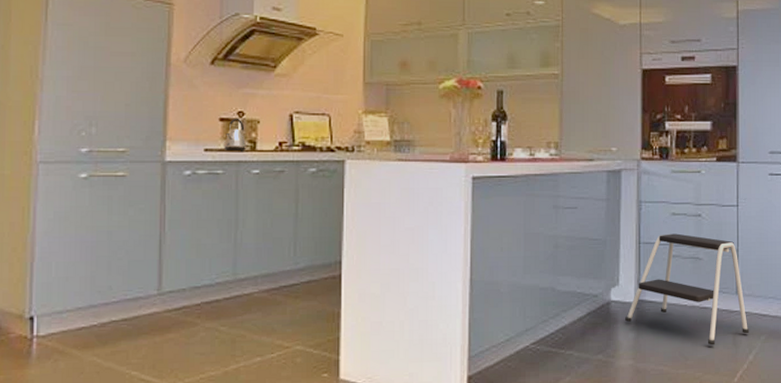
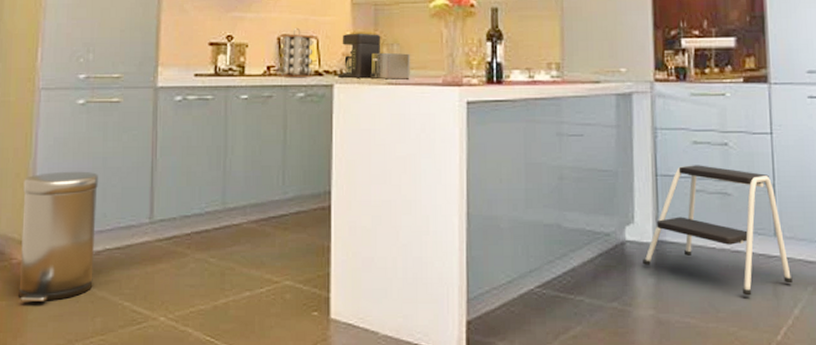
pedal bin: none [18,245,104,375] -> present [19,171,99,301]
kettle: present [223,118,247,153] -> none [212,42,236,78]
spice rack: none [290,105,327,154] -> present [278,27,315,78]
coffee maker: none [350,111,392,156] -> present [338,33,381,80]
toaster: none [381,130,421,157] -> present [370,52,411,81]

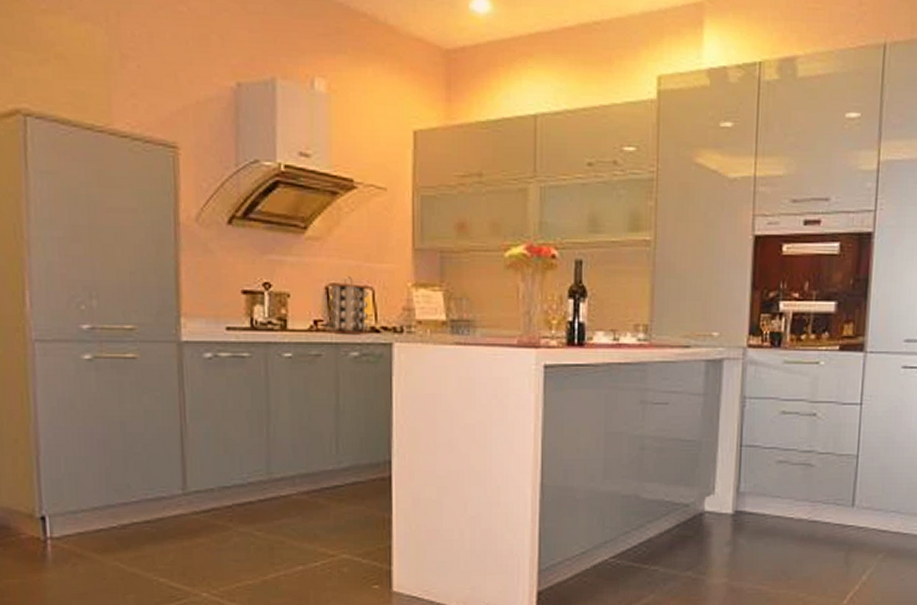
pedal bin: present [19,171,99,301] -> none [24,437,121,579]
coffee maker: present [338,33,381,80] -> none [398,284,448,338]
toaster: present [370,52,411,81] -> none [435,307,482,340]
step stool: present [643,165,793,296] -> none [720,435,865,564]

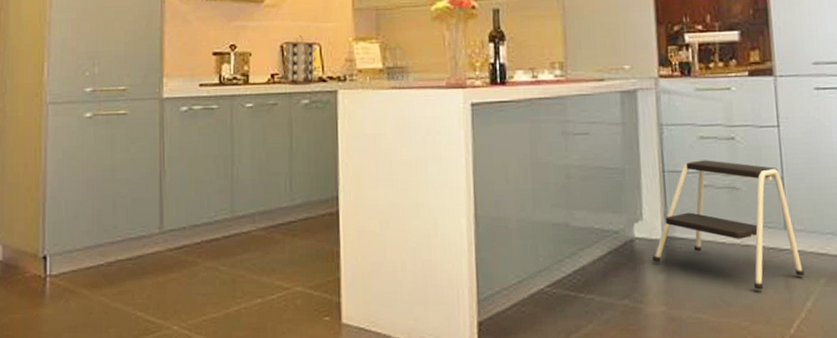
step stool: none [720,435,865,564] -> present [652,160,805,290]

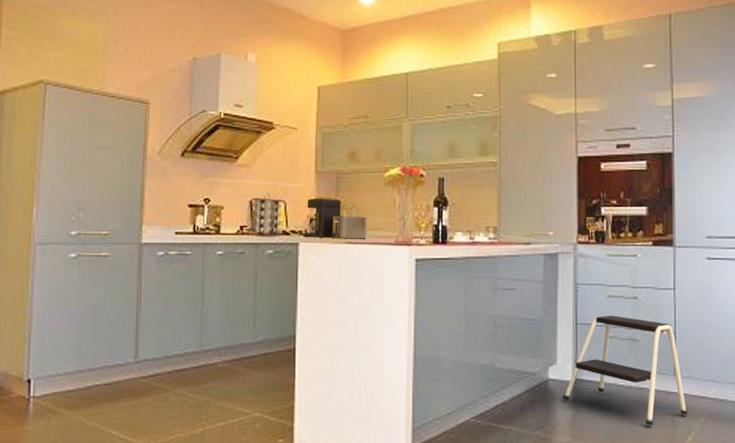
coffee maker: none [342,38,384,85] -> present [303,198,342,239]
toaster: none [373,57,414,85] -> present [332,215,368,240]

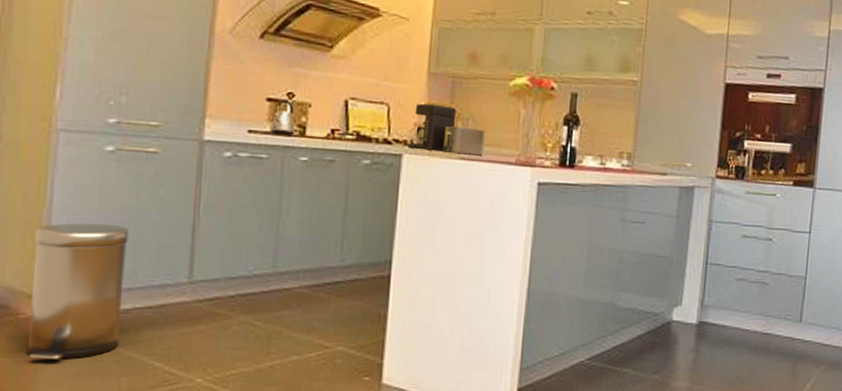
pedal bin: none [17,316,90,430] -> present [27,223,130,360]
kettle: none [191,204,212,236] -> present [269,99,296,138]
spice rack: present [250,192,283,237] -> none [342,91,386,146]
step stool: present [563,315,688,426] -> none [685,256,809,372]

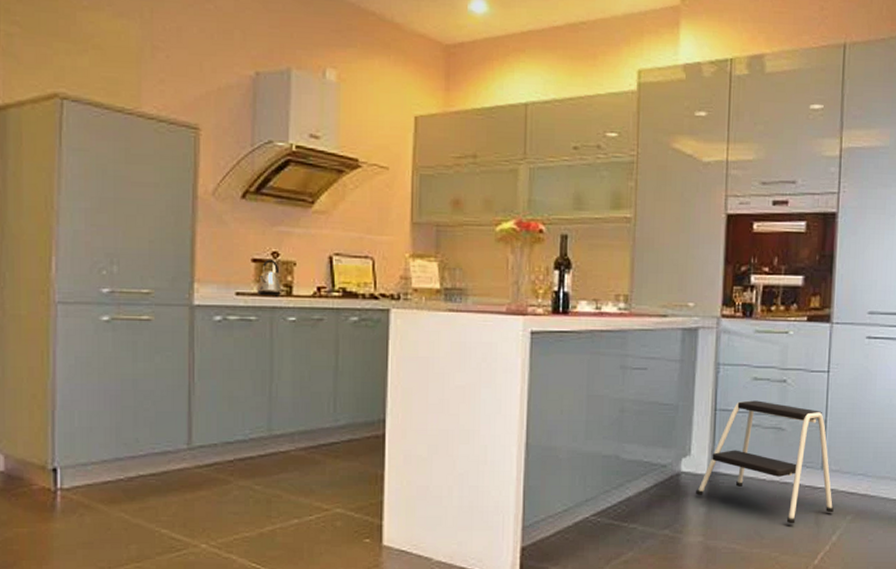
pedal bin: present [27,223,130,360] -> none [42,393,129,528]
coffee maker: present [408,103,457,152] -> none [395,255,443,305]
toaster: present [442,125,486,157] -> none [430,276,474,308]
step stool: none [685,256,809,372] -> present [696,400,834,524]

